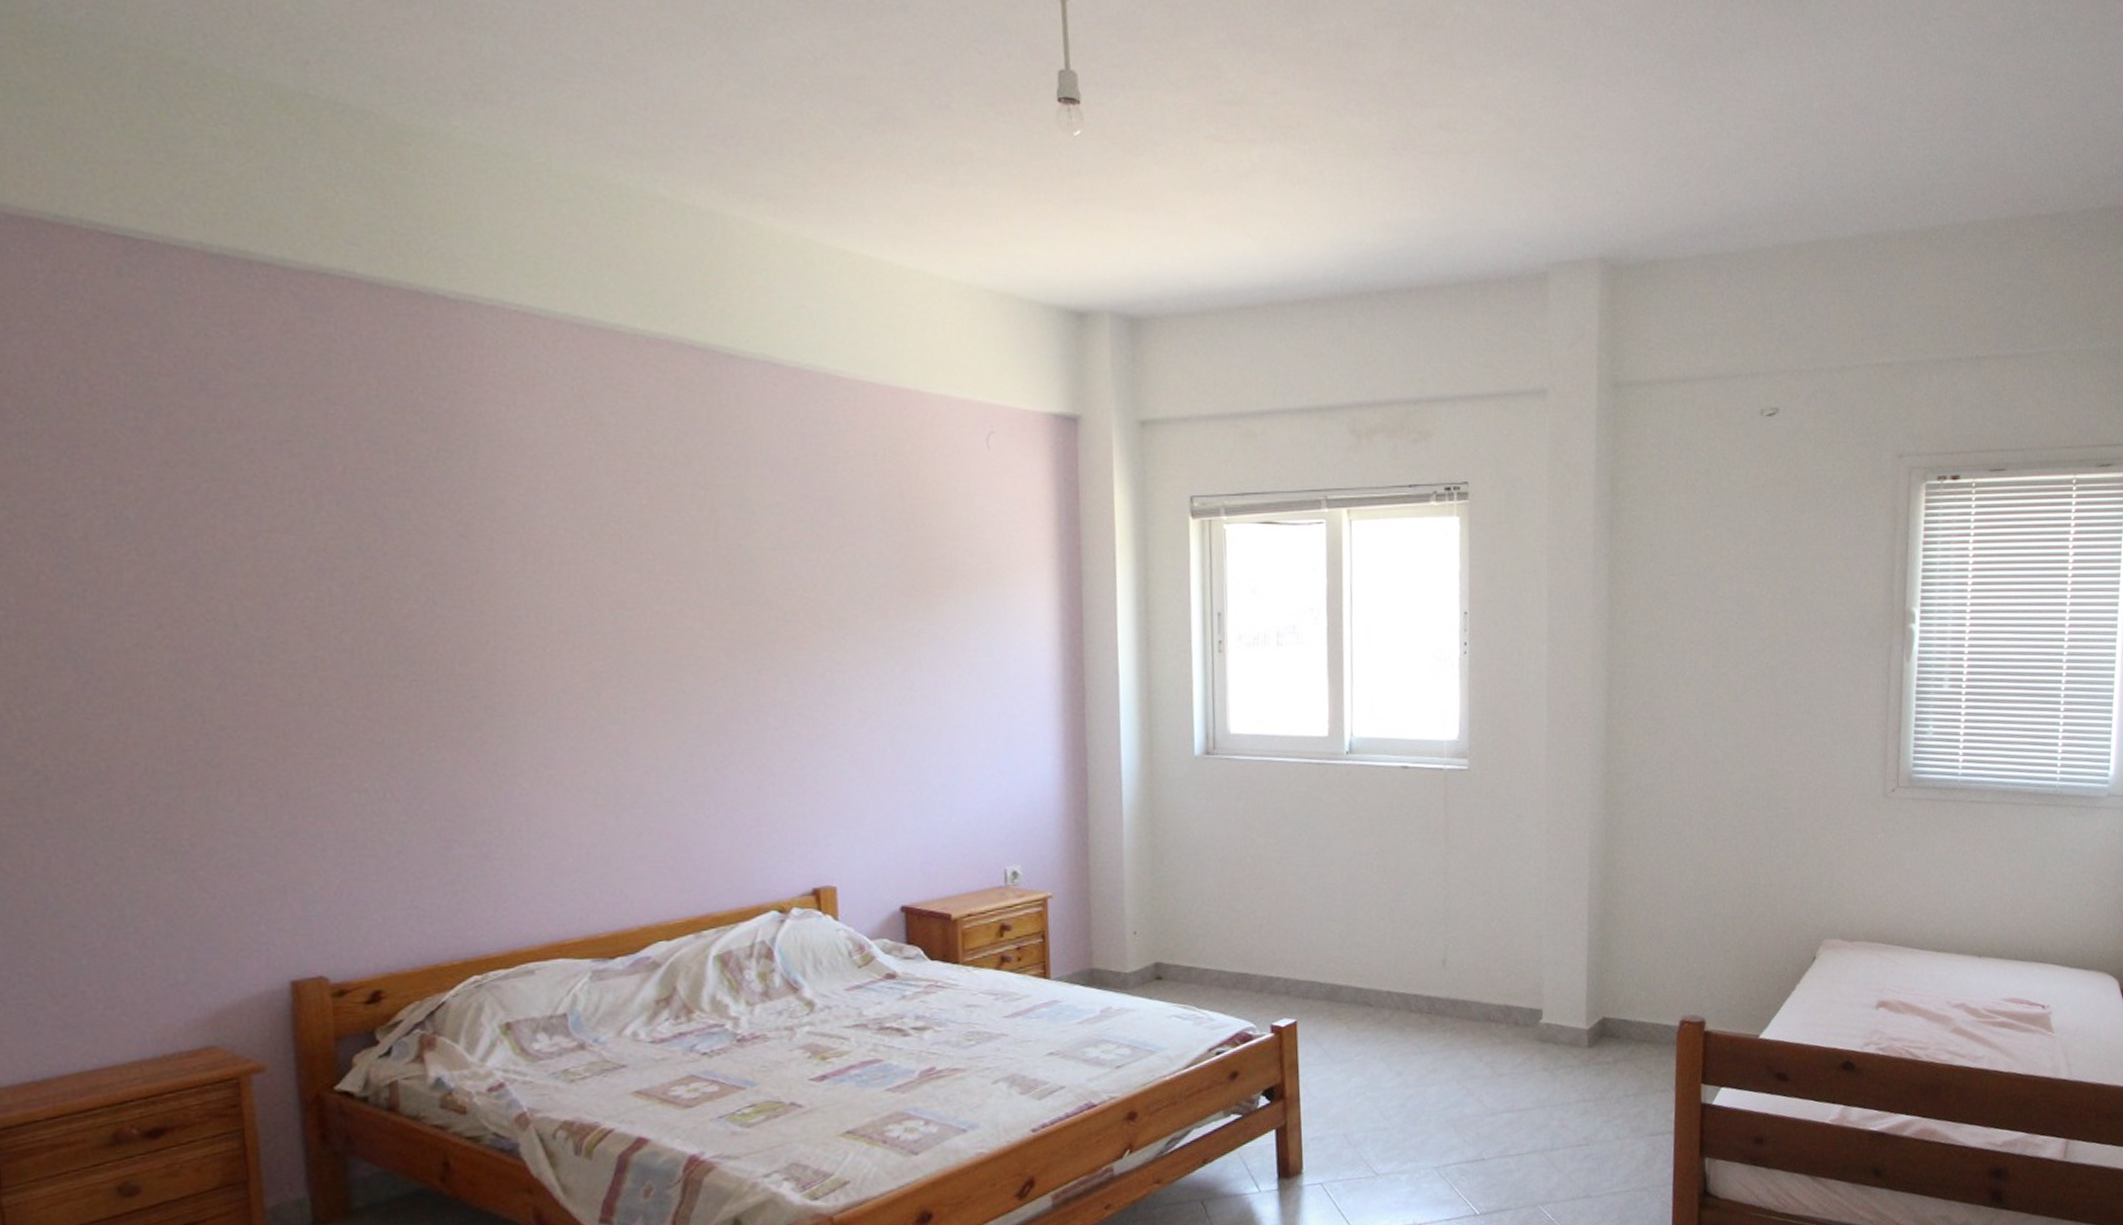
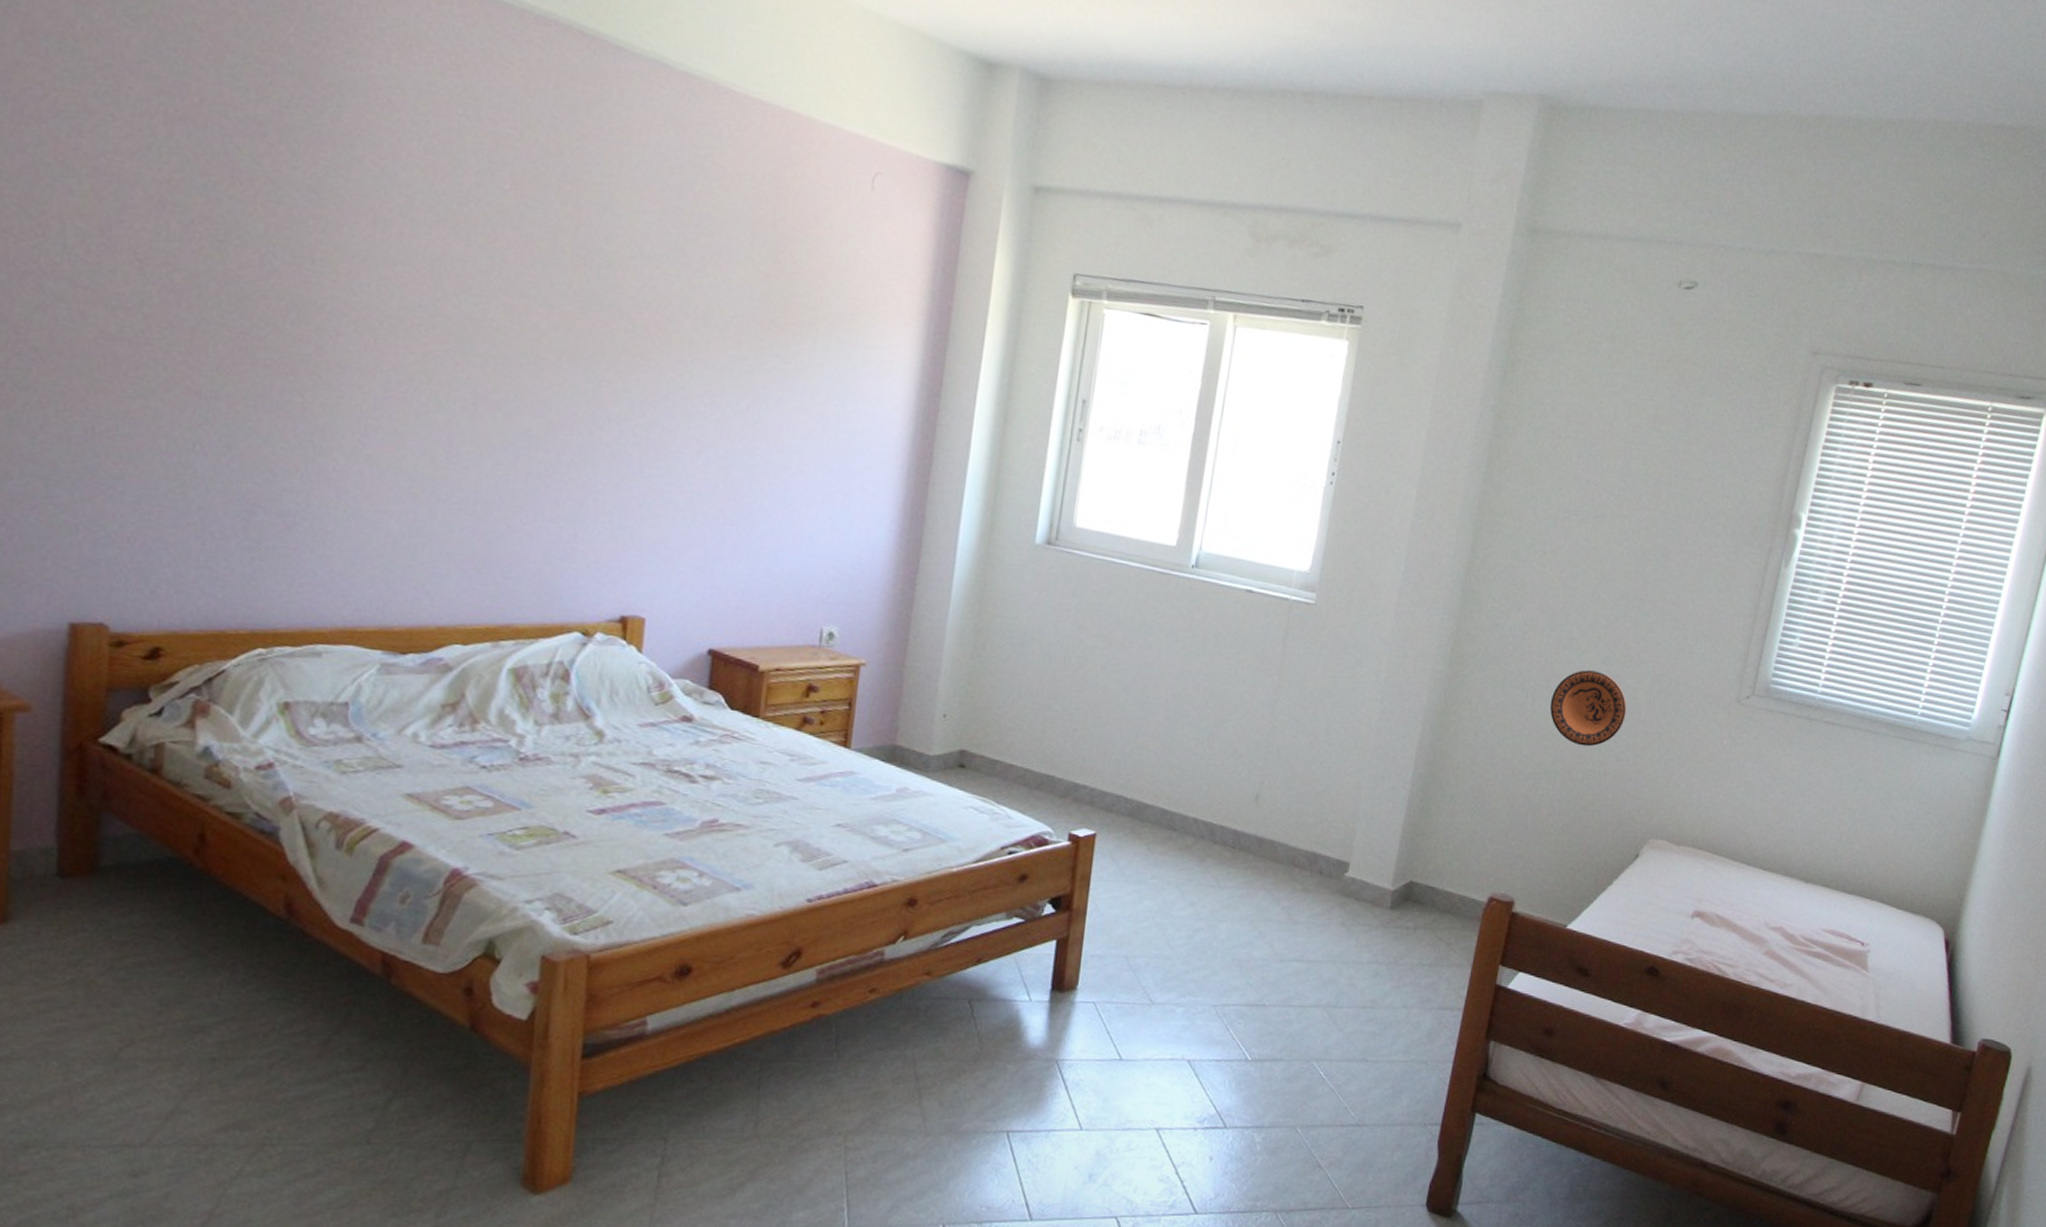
decorative plate: none [1707,789,1781,862] -> present [1549,670,1627,747]

